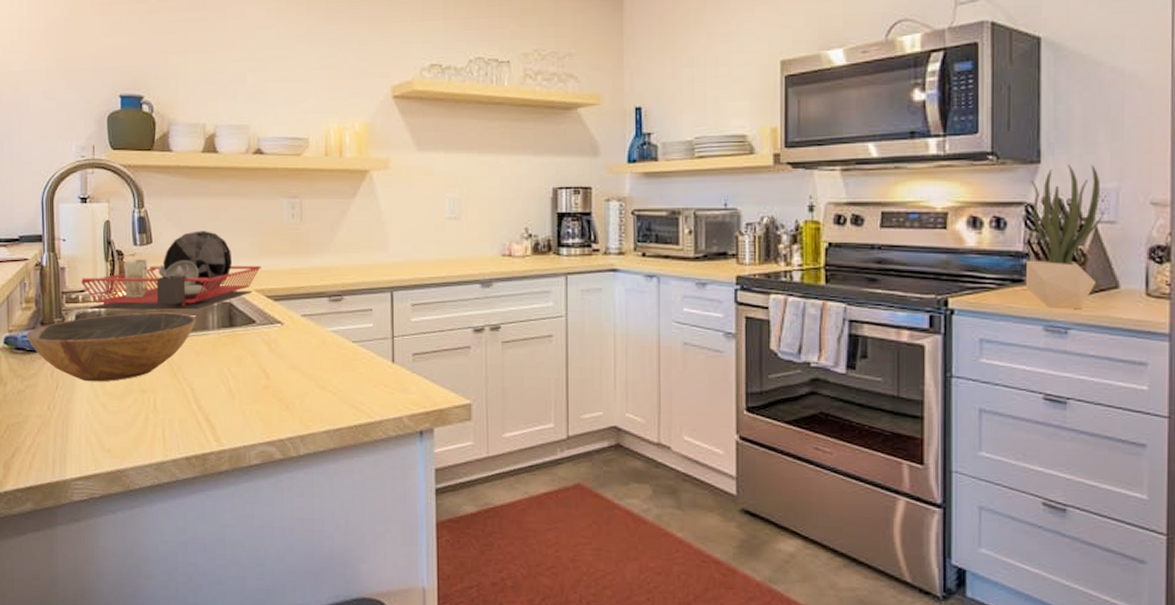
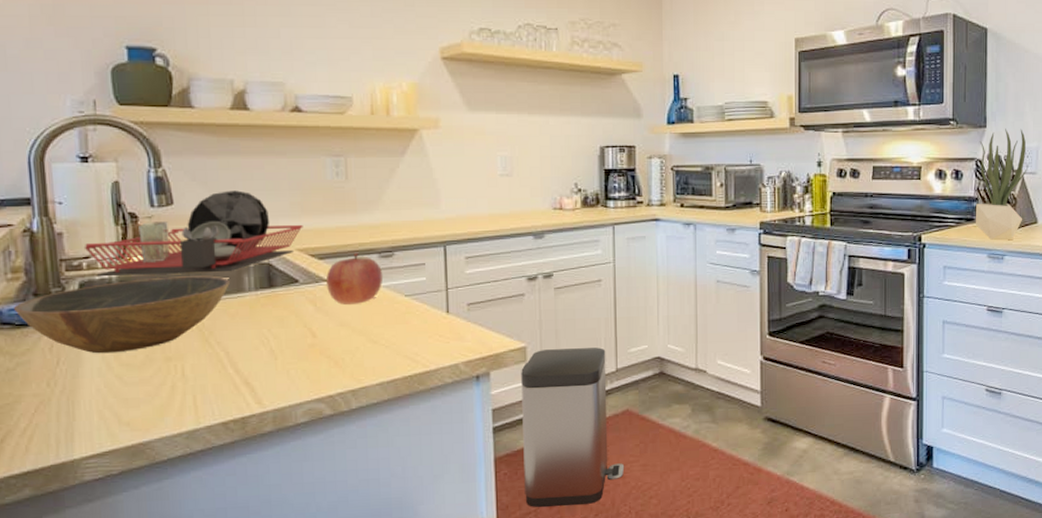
fruit: none [280,296,333,349] -> present [325,253,384,306]
pedal bin: none [465,408,575,586] -> present [521,347,625,507]

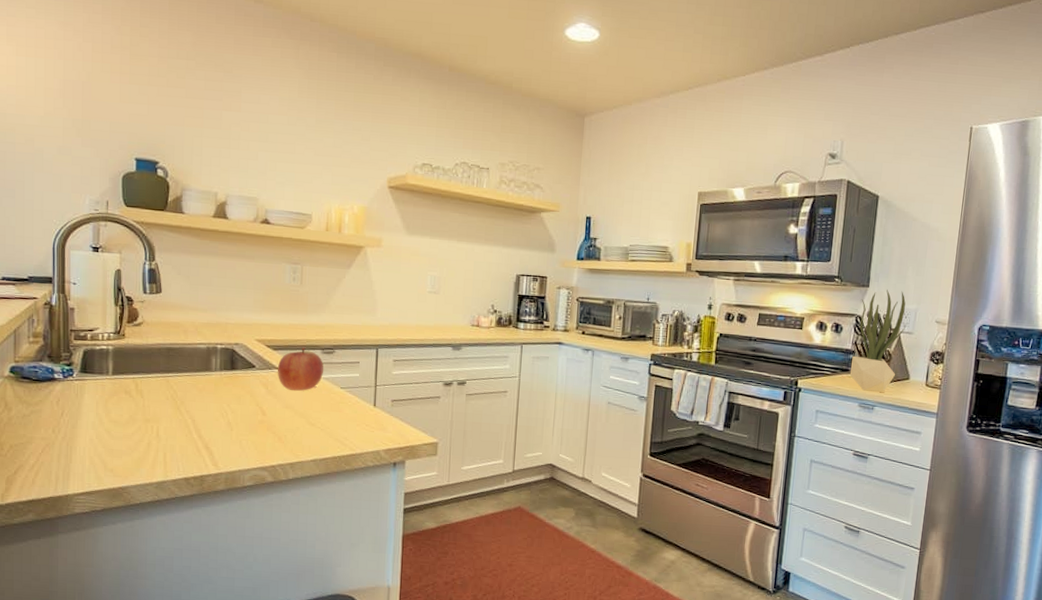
bowl: present [14,276,231,354] -> none [33,352,201,411]
dish rack: present [84,190,303,277] -> none [89,285,263,354]
pedal bin: present [521,347,625,507] -> none [425,446,513,584]

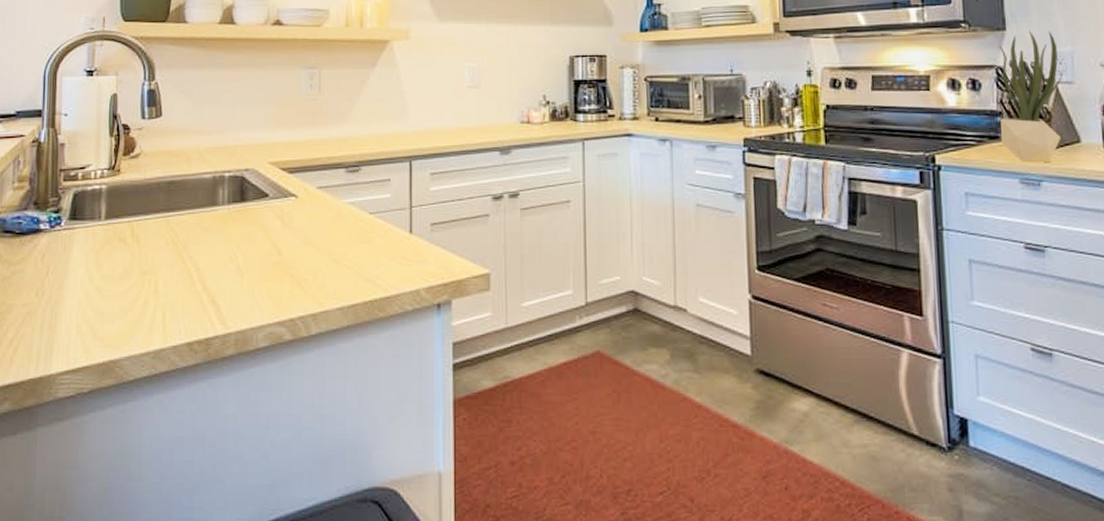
fruit: present [277,347,324,392] -> none [294,167,349,222]

